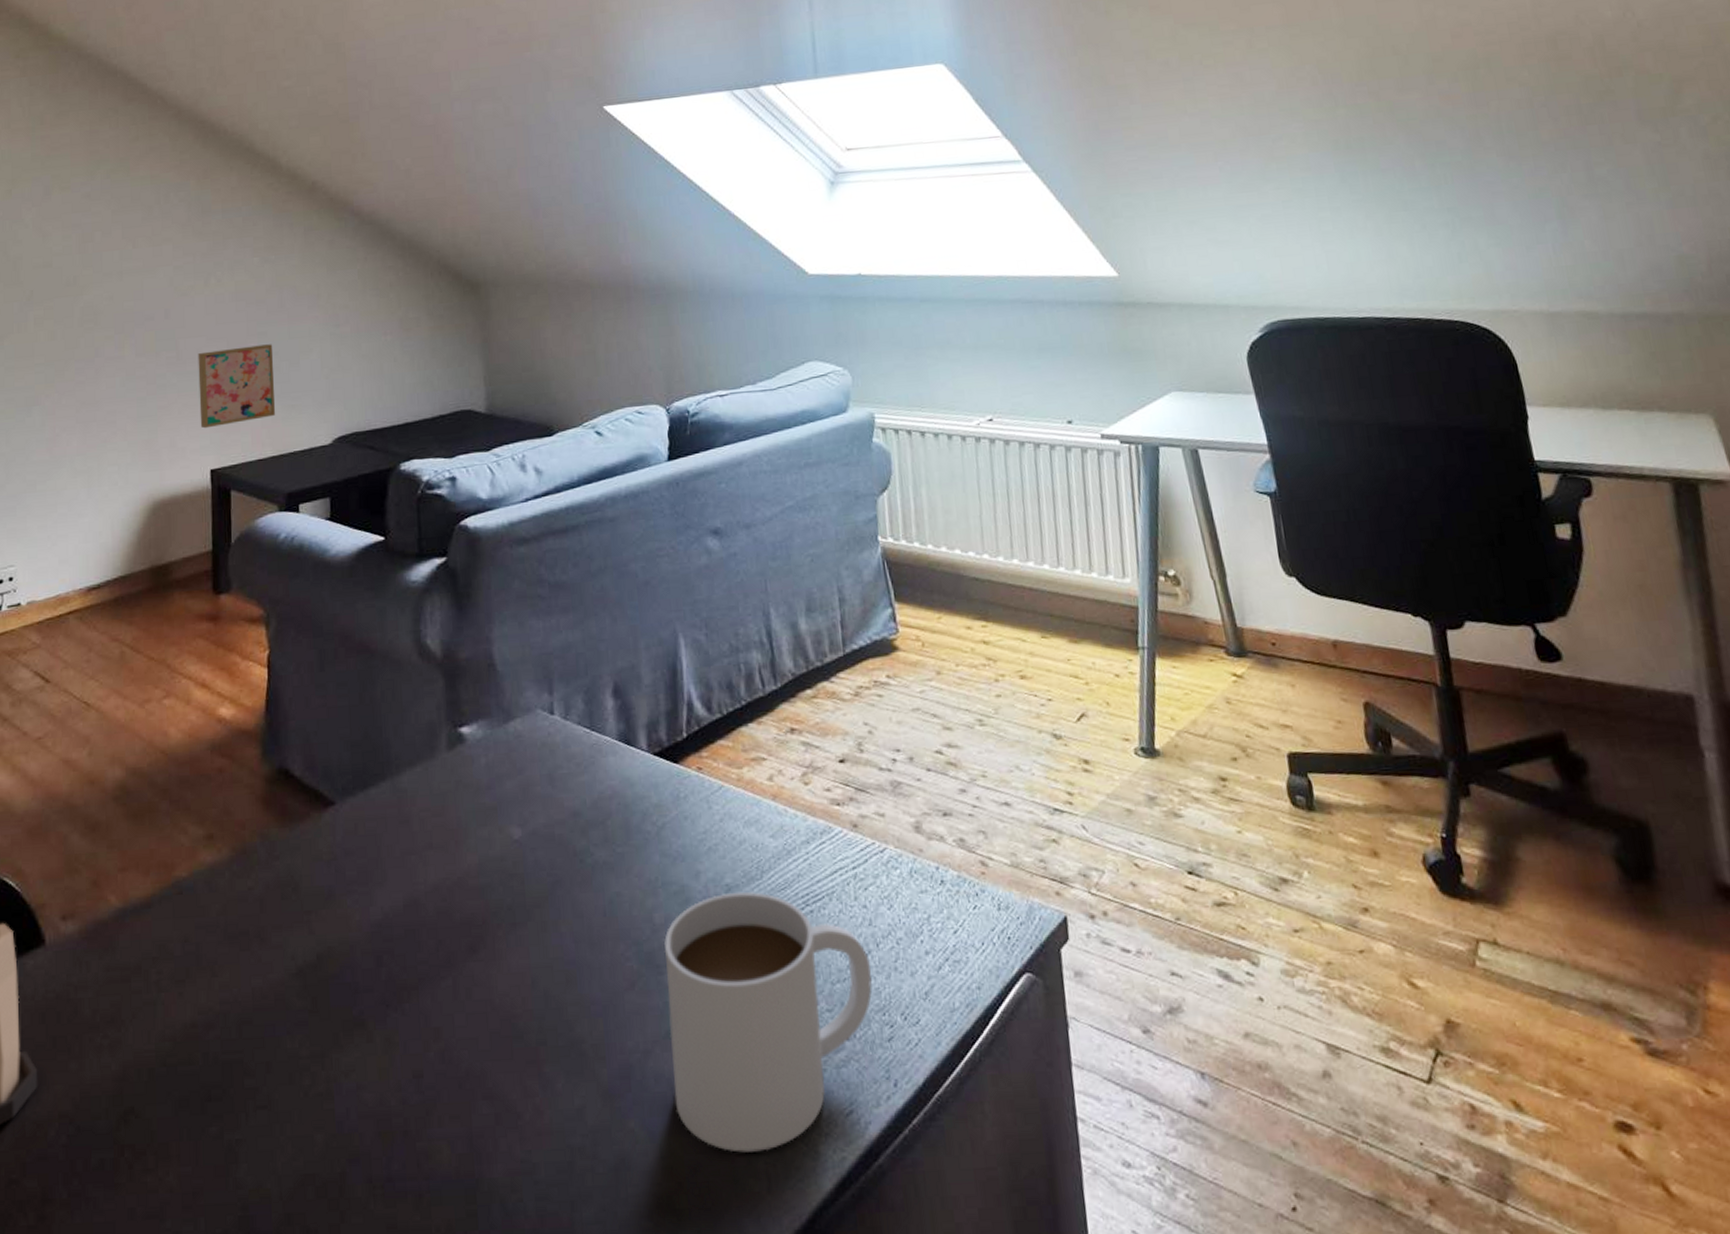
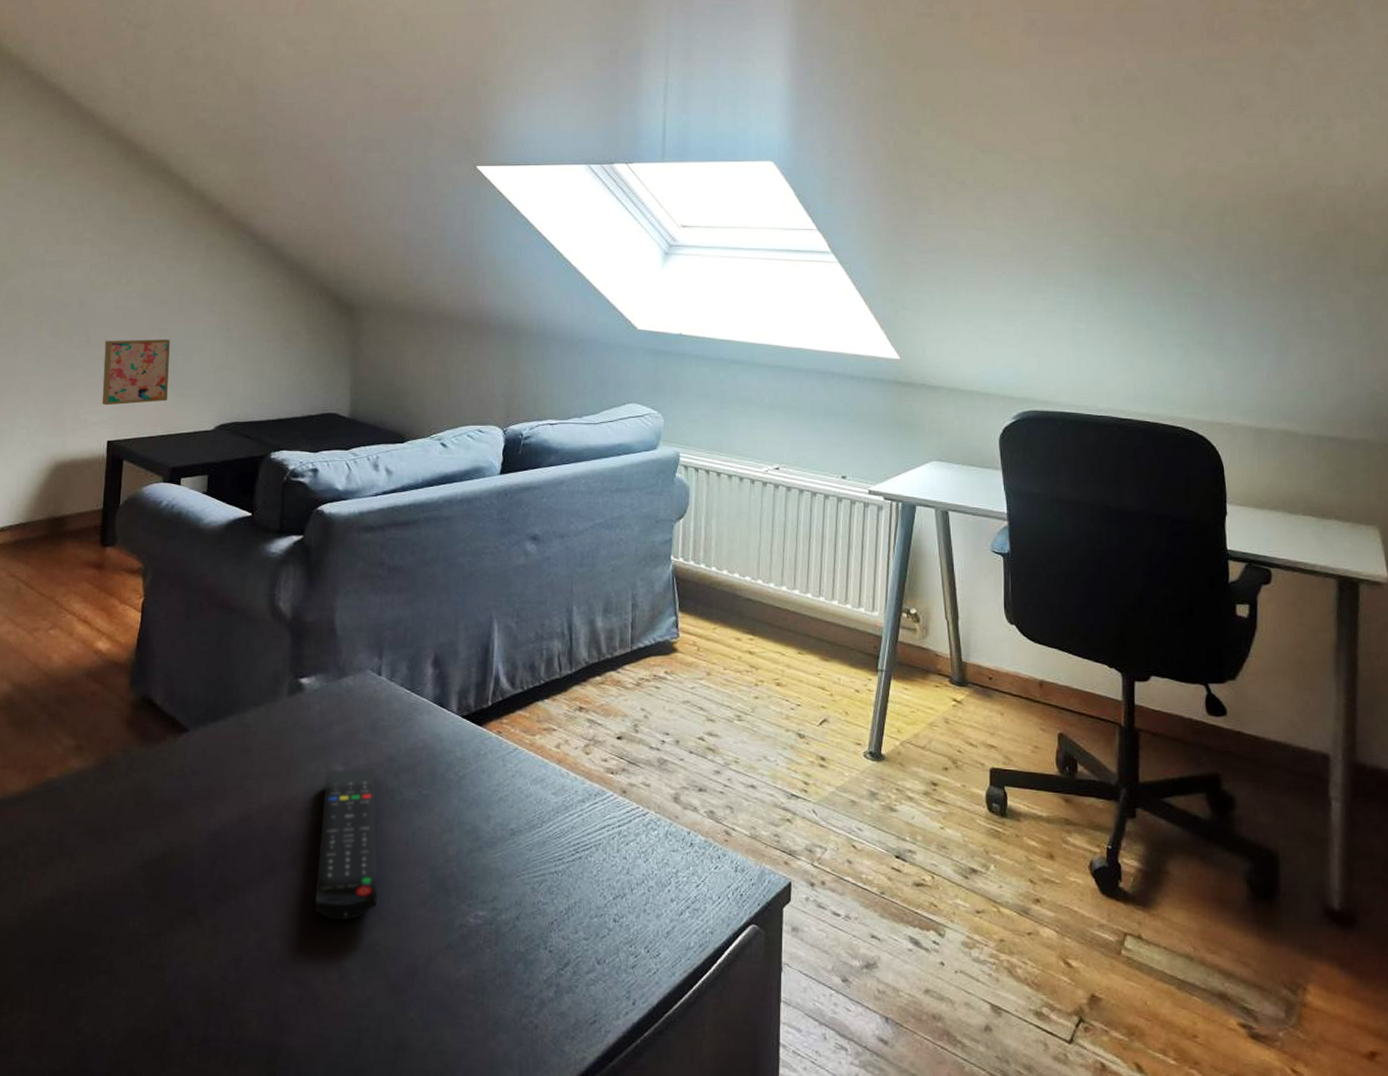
remote control: none [500,826,577,1017] -> present [314,767,378,921]
mug: present [664,892,873,1153] -> none [449,836,625,1046]

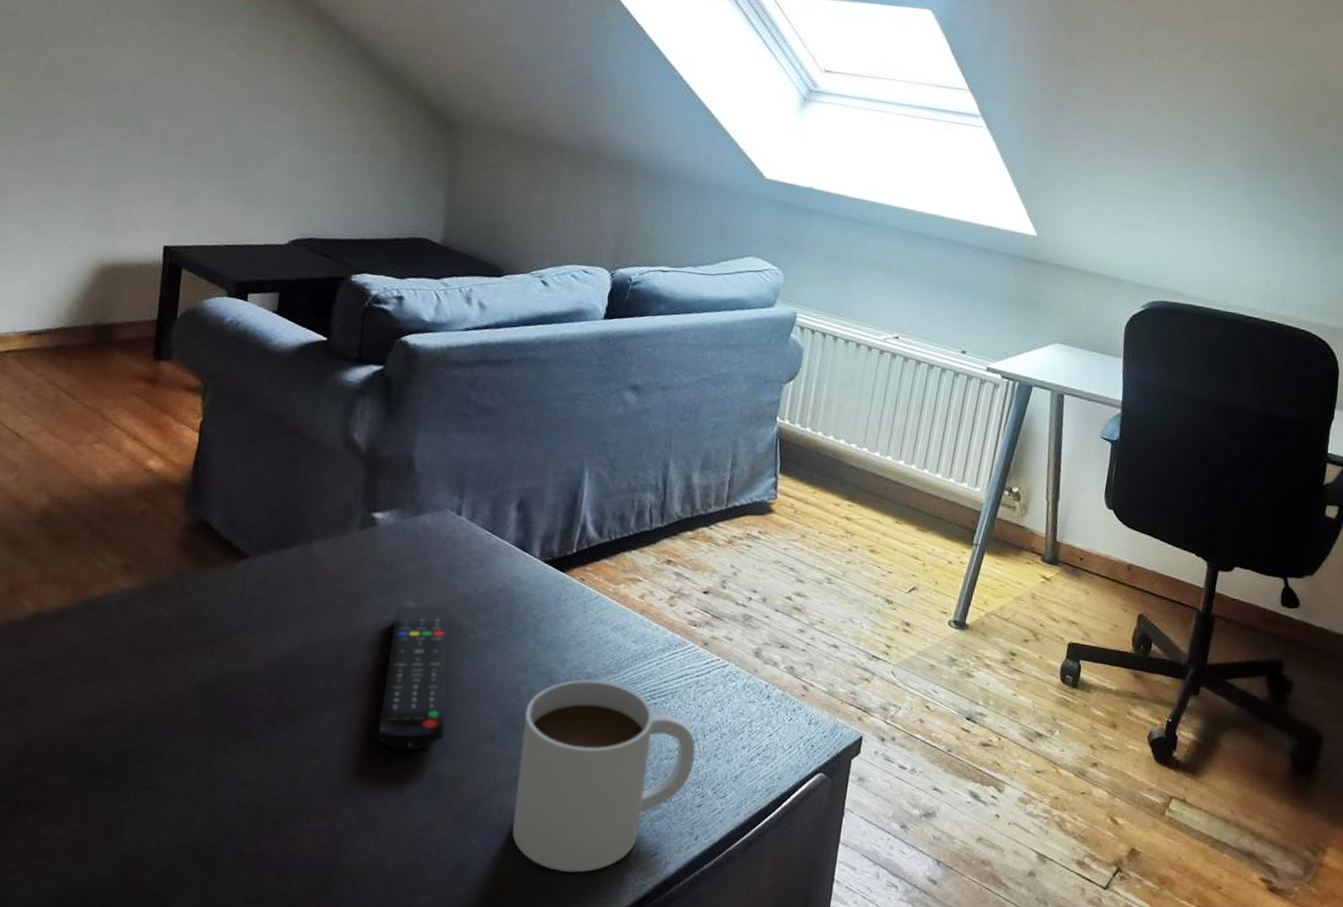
wall art: present [102,339,170,406] -> none [158,133,240,208]
mug: none [449,836,625,1046] -> present [511,679,696,873]

